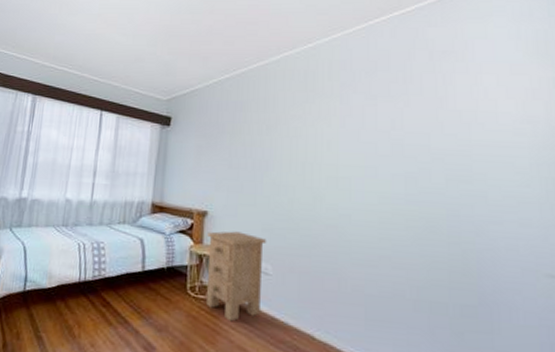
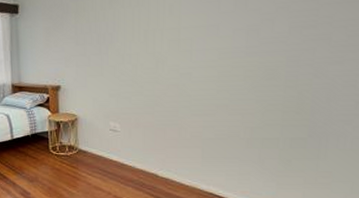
nightstand: present [206,231,267,322] -> none [62,99,115,170]

